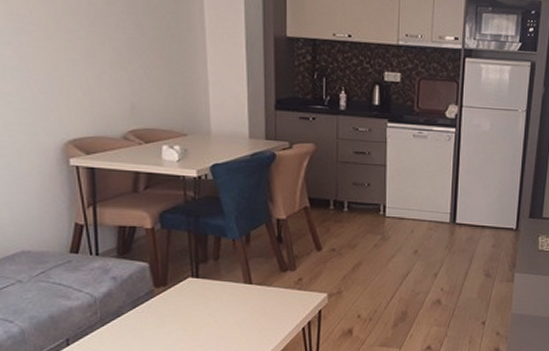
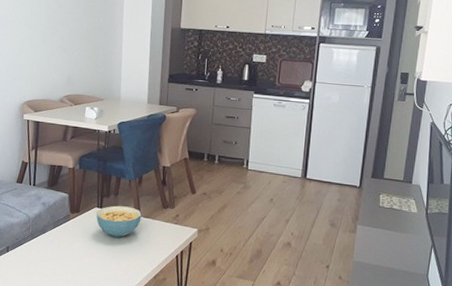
cereal bowl: none [190,273,253,313] -> present [96,205,142,238]

